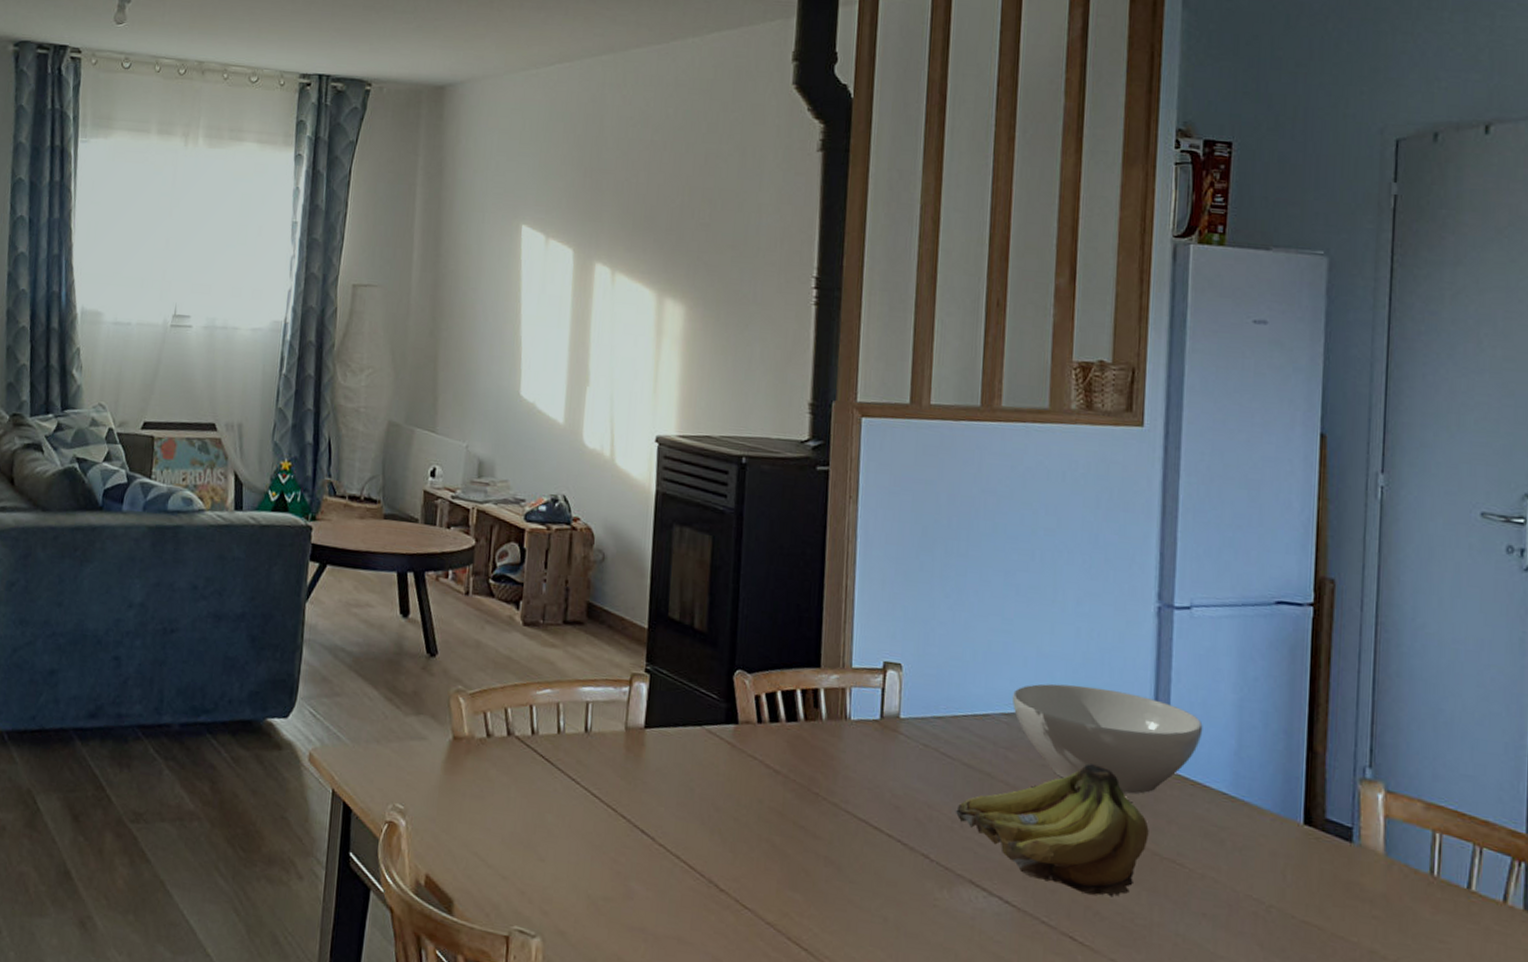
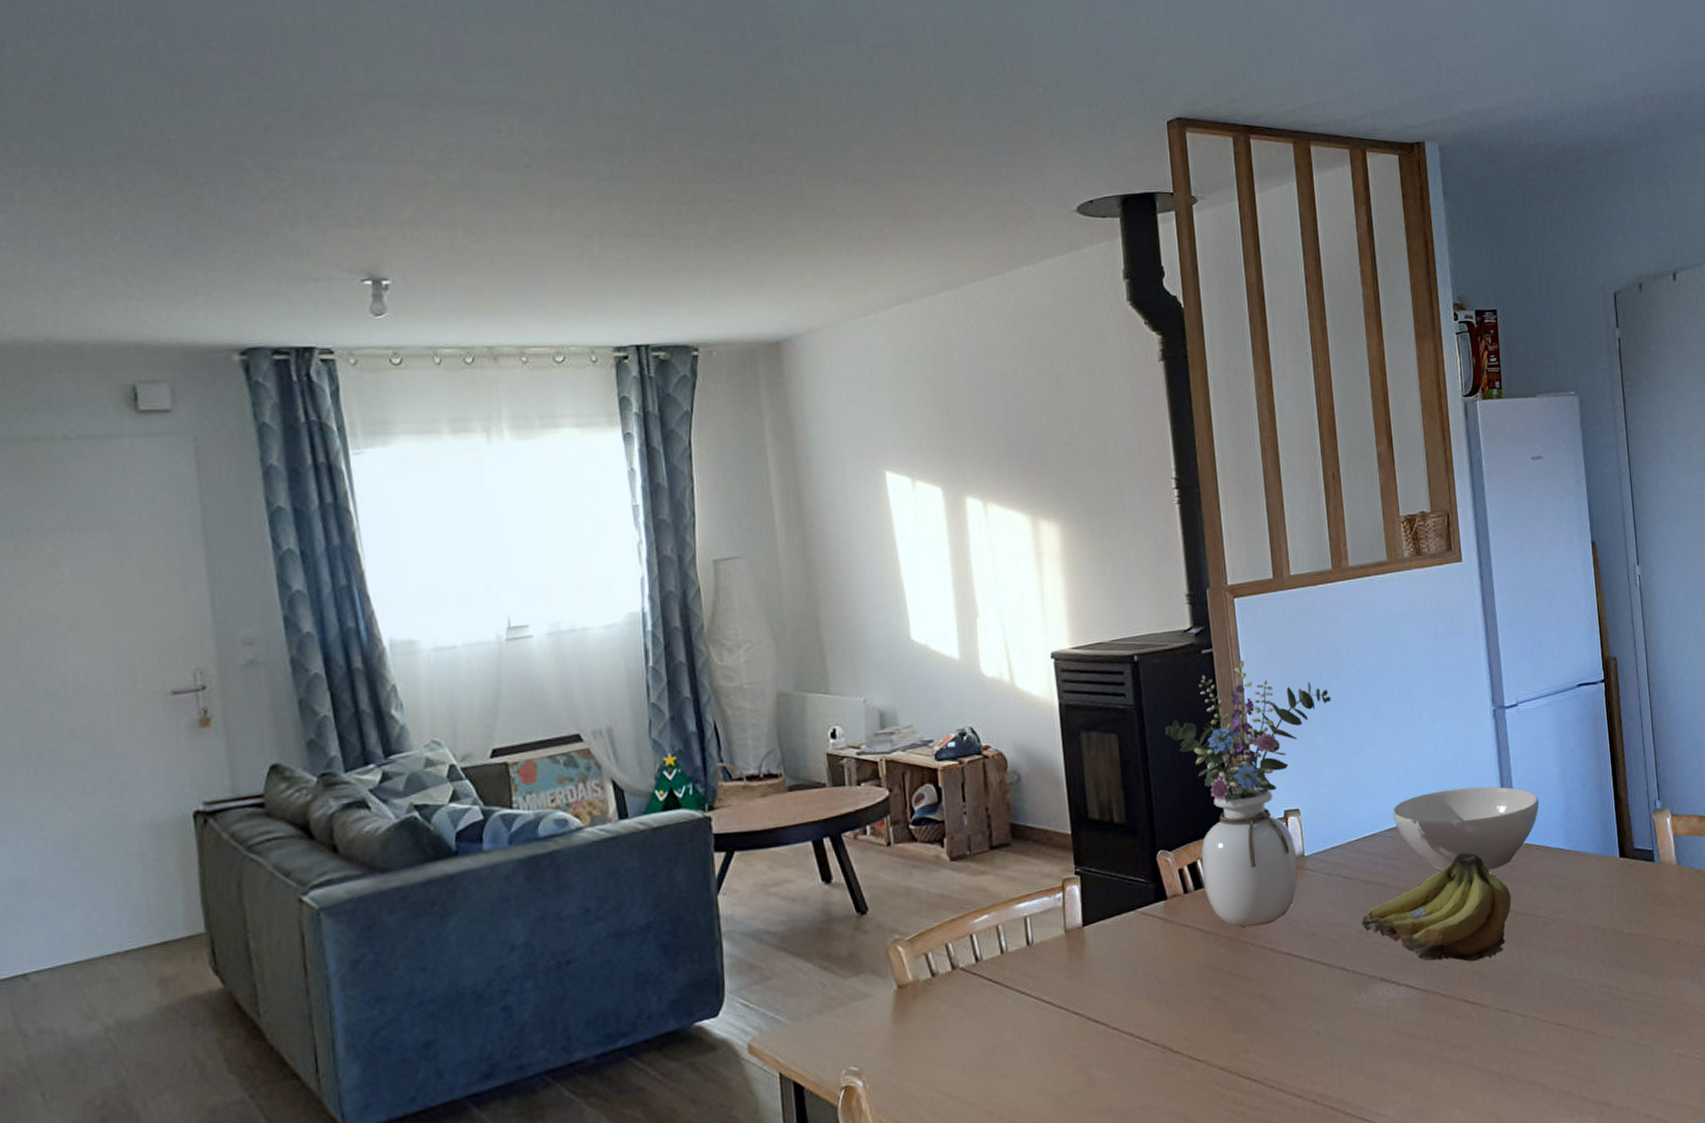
bouquet: none [763,486,958,782] -> present [1165,660,1332,928]

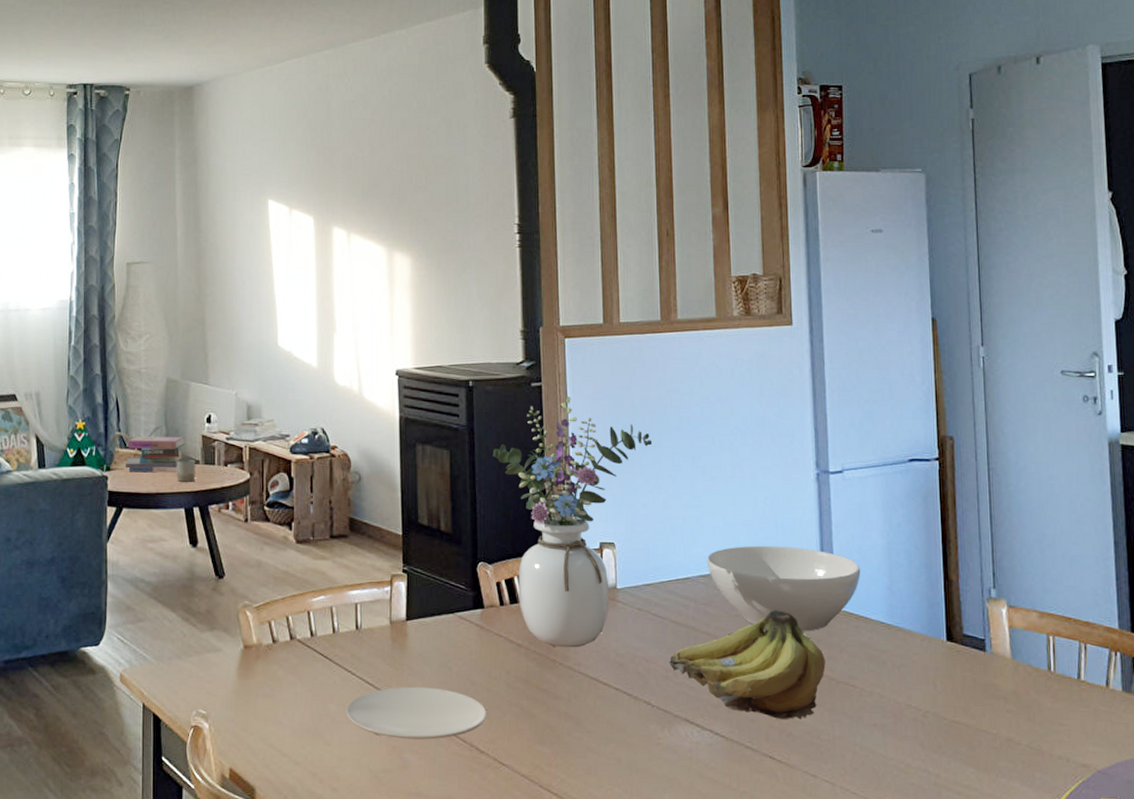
books: none [732,758,805,808] -> present [125,436,184,473]
cup: none [797,783,823,811] -> present [176,459,196,482]
plate: none [1022,992,1178,1057] -> present [345,686,487,740]

